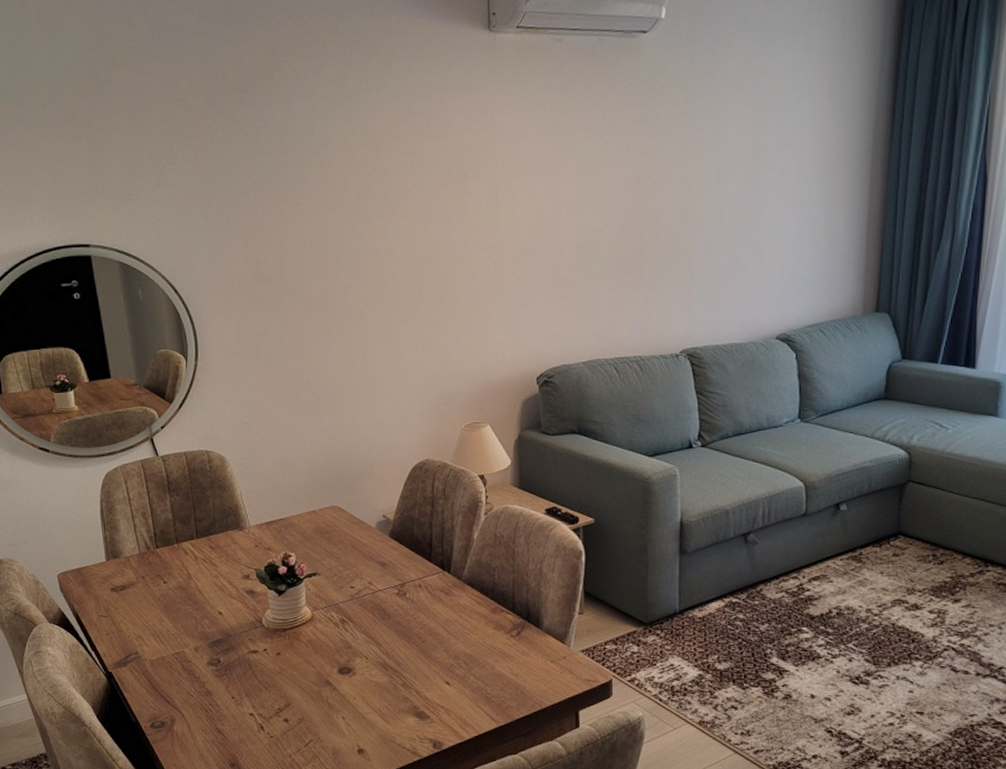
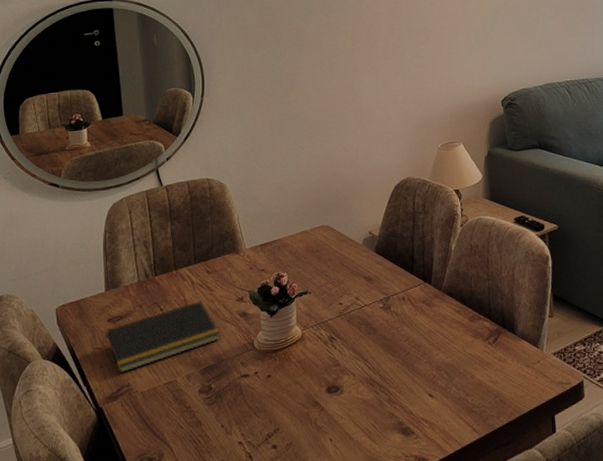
notepad: none [109,575,227,642] -> present [104,300,220,374]

